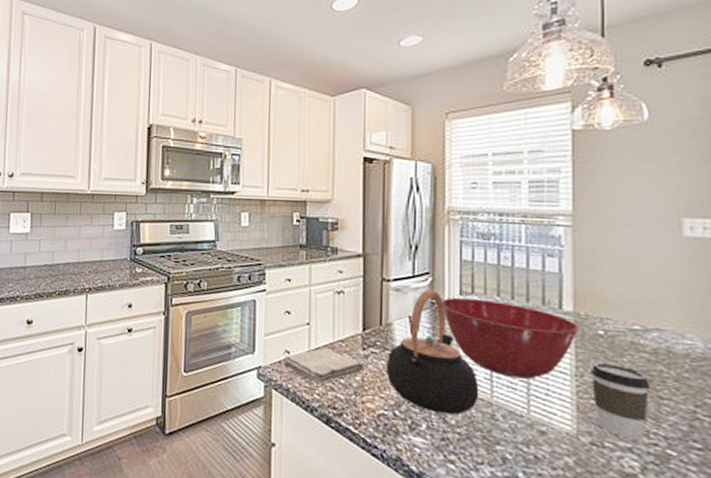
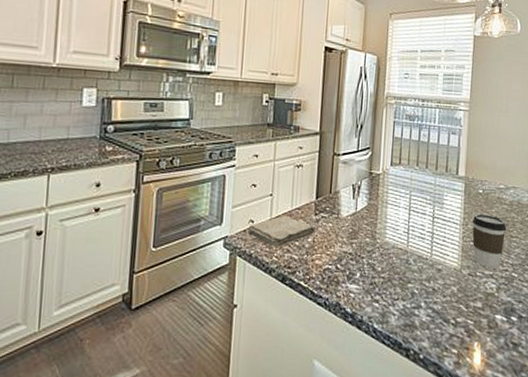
teapot: present [386,289,479,415] -> none [332,161,400,263]
mixing bowl: present [442,297,579,379] -> none [377,167,468,230]

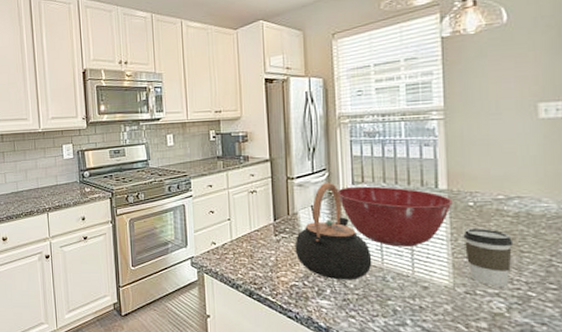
washcloth: present [247,215,315,247] -> none [211,237,277,265]
teapot: none [332,161,400,263] -> present [294,182,372,280]
mixing bowl: none [377,167,468,230] -> present [338,186,453,247]

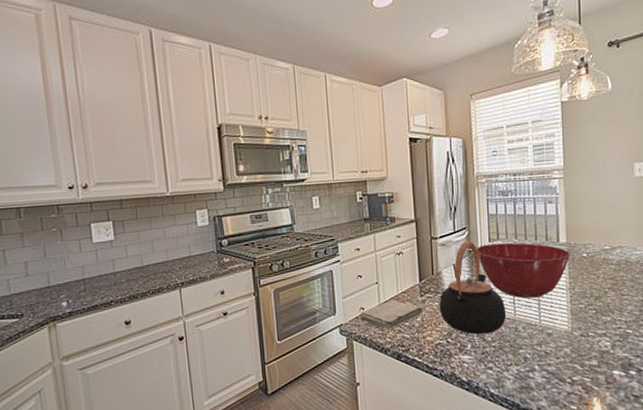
washcloth: none [211,237,277,265] -> present [360,299,423,329]
coffee cup: present [463,227,514,287] -> none [579,276,616,328]

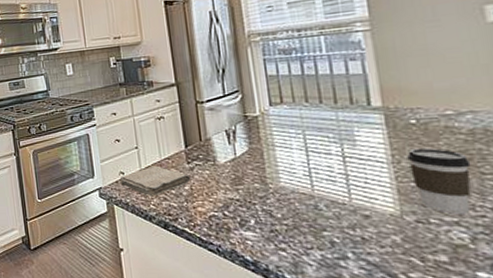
teapot: present [439,240,506,335] -> none [210,104,301,210]
mixing bowl: present [476,242,571,299] -> none [254,106,391,172]
coffee cup: none [579,276,616,328] -> present [407,147,471,214]

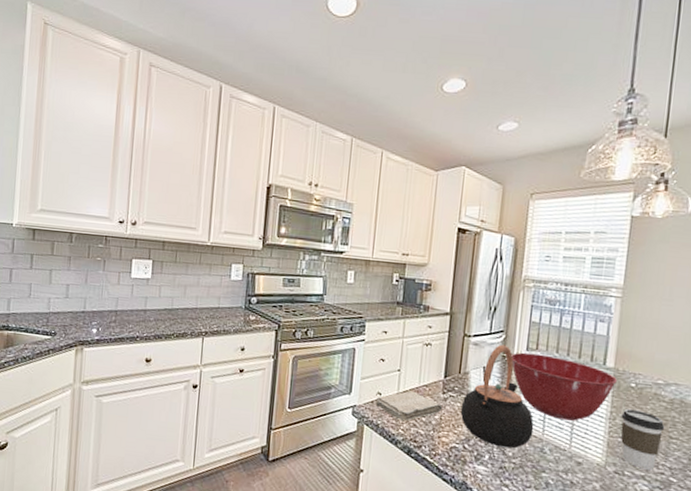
teapot: none [210,104,301,210] -> present [460,344,534,448]
mixing bowl: none [254,106,391,172] -> present [511,352,617,421]

